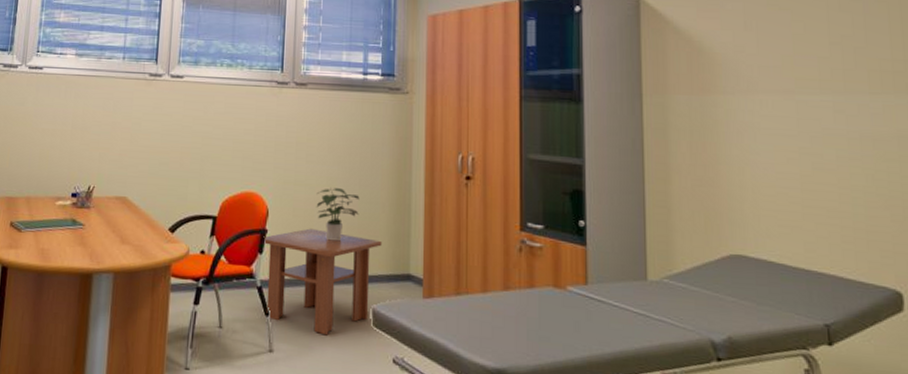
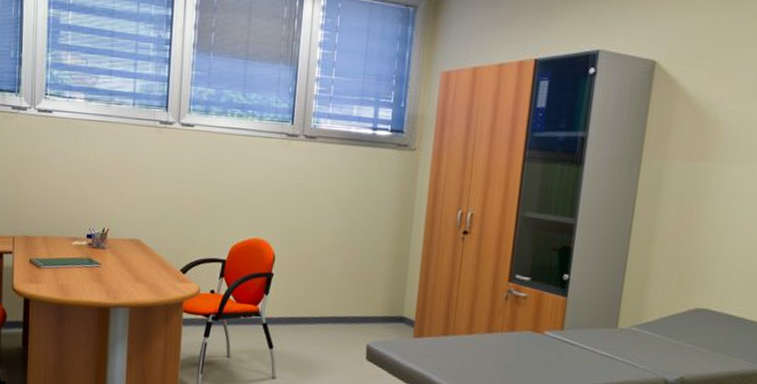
coffee table: present [263,228,382,336] -> none [269,273,380,366]
potted plant: present [316,188,360,241] -> none [320,237,362,286]

